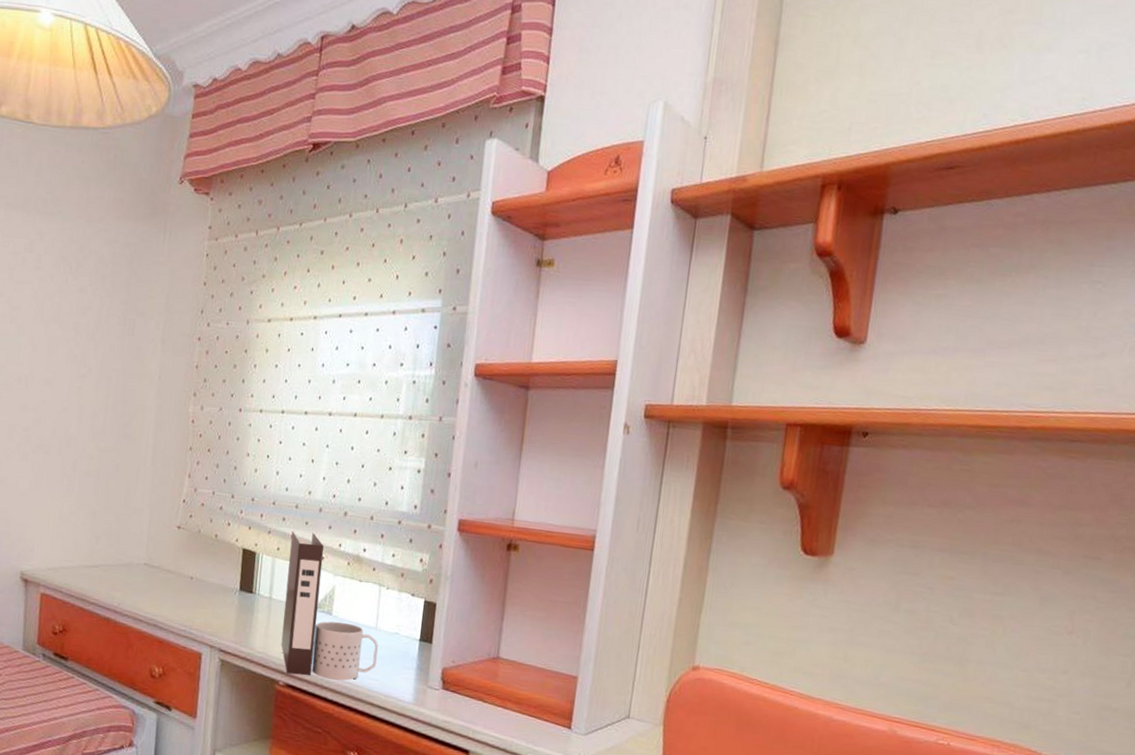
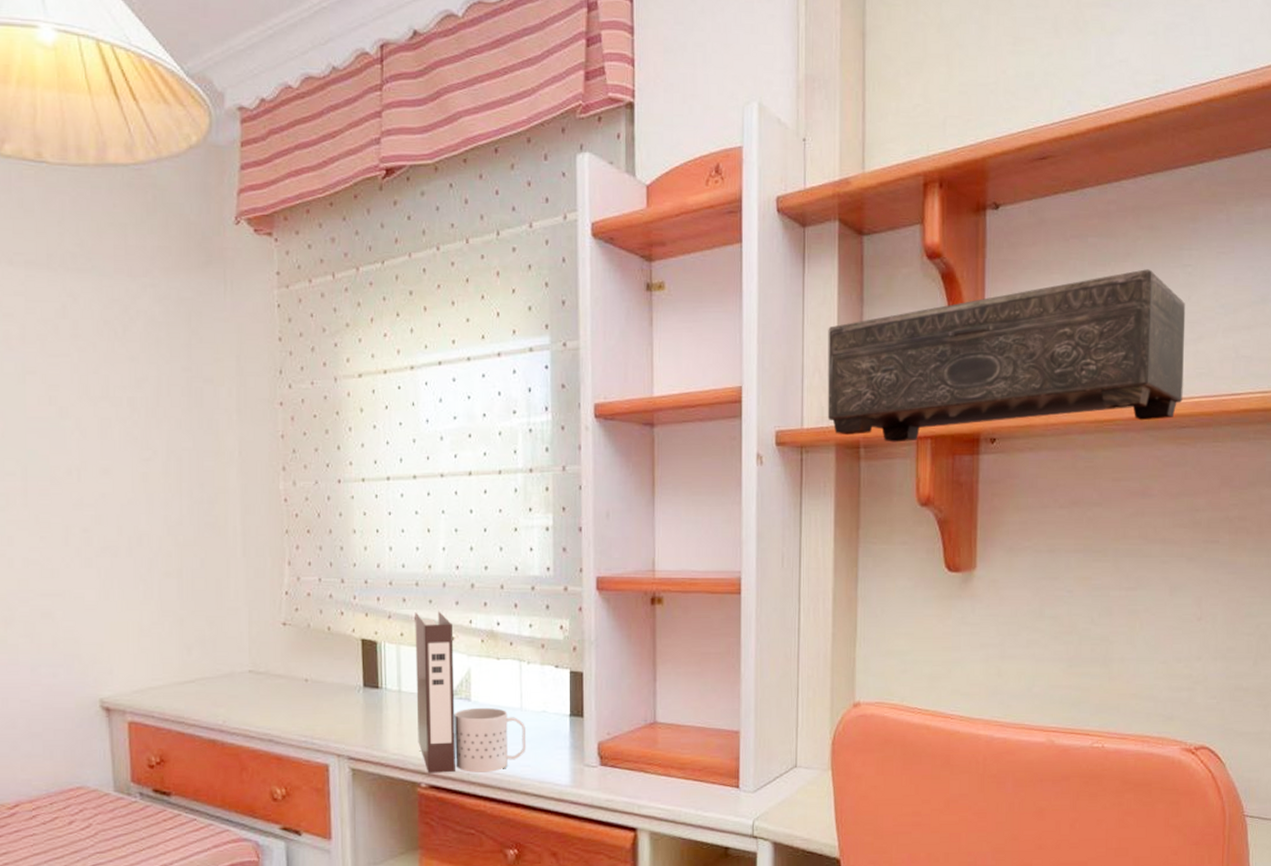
decorative box: none [698,282,1091,431] -> present [827,269,1186,443]

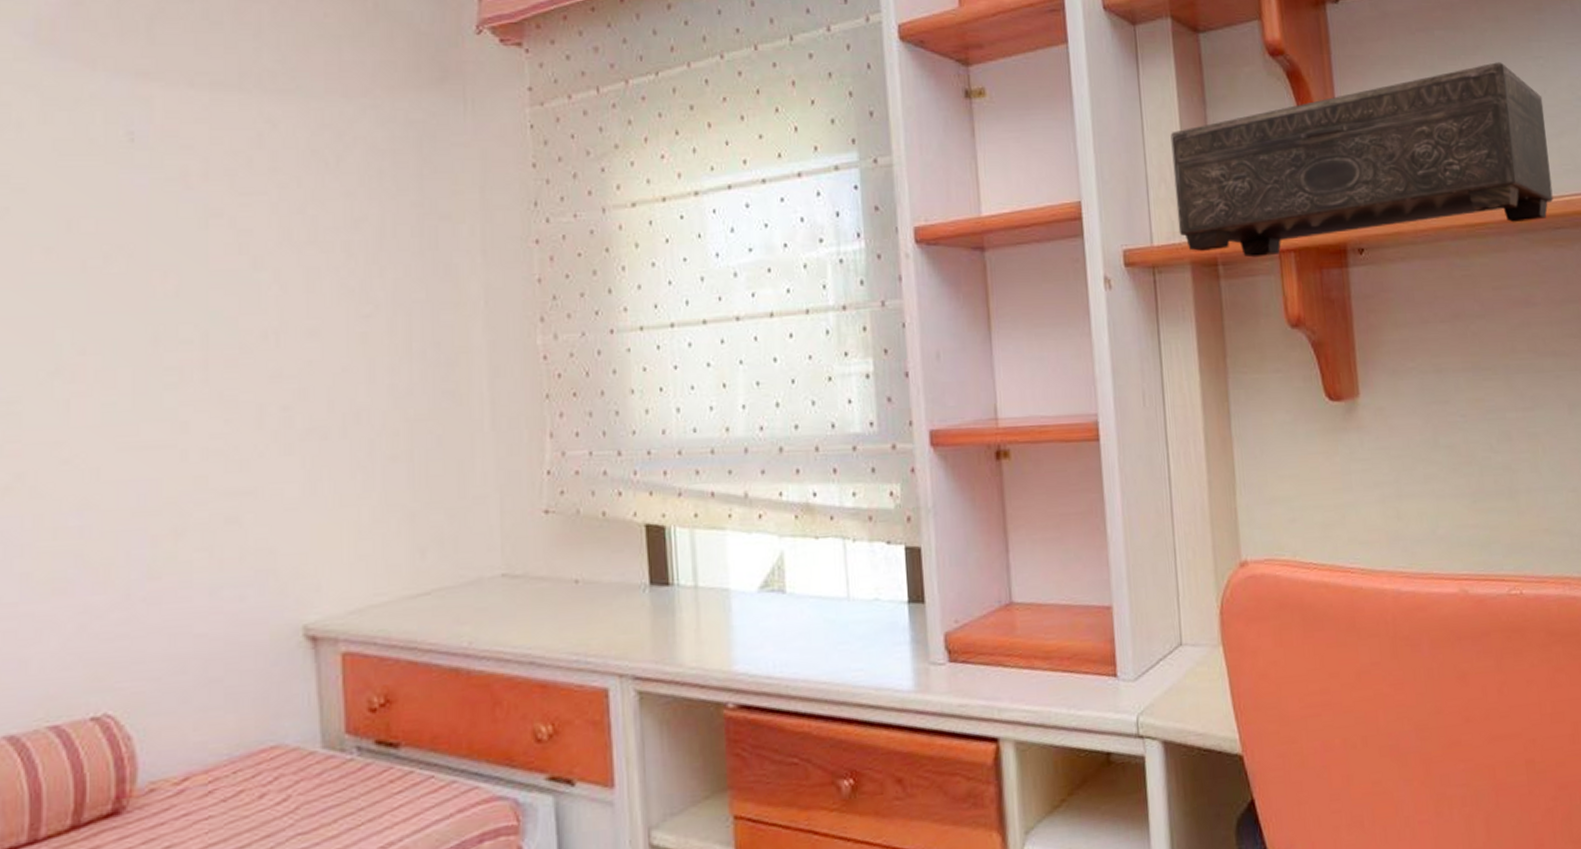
binder: present [415,611,457,773] -> none [711,483,772,690]
mug: present [454,707,527,773] -> none [765,599,858,684]

